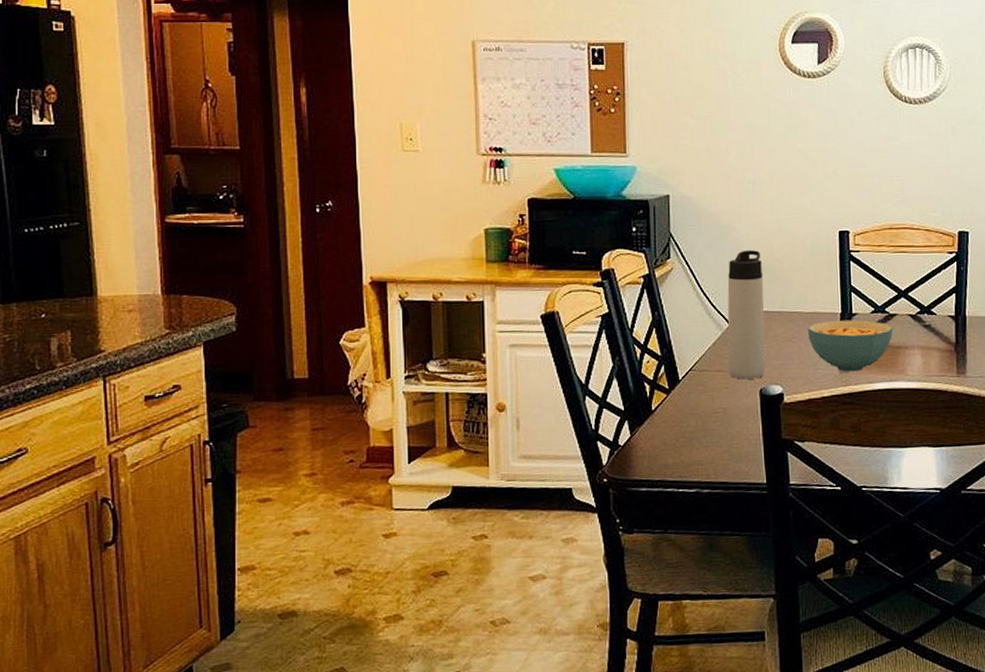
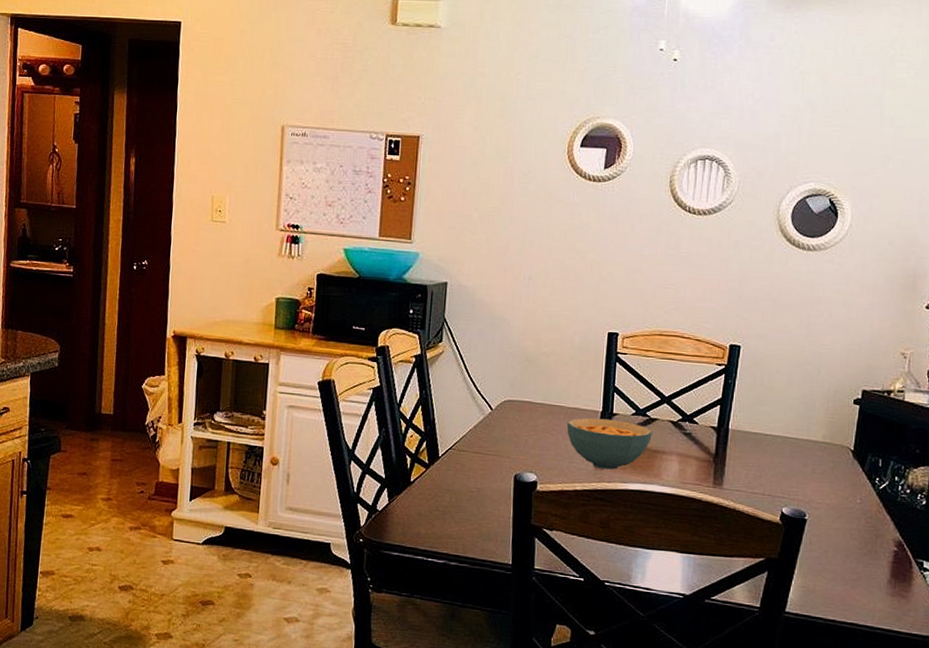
thermos bottle: present [727,250,766,380] -> none [486,342,529,465]

